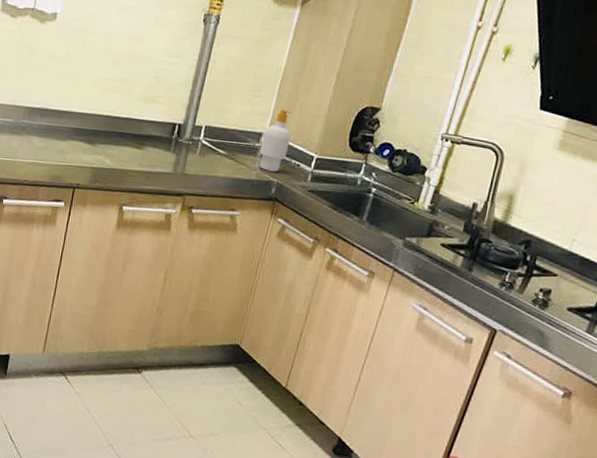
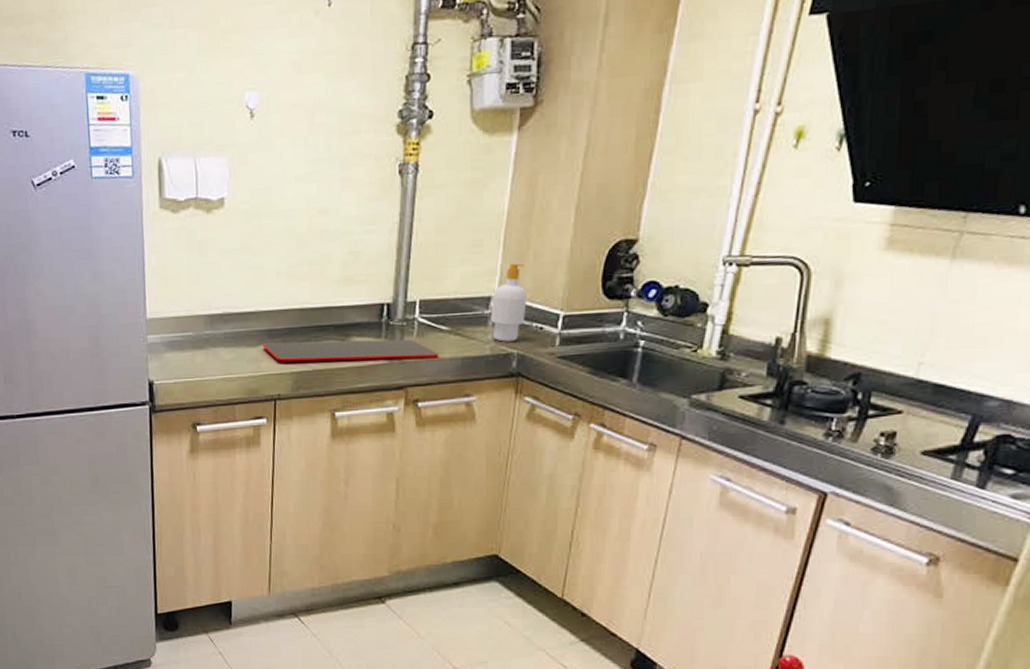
cutting board: none [70,139,215,175] -> present [262,339,439,362]

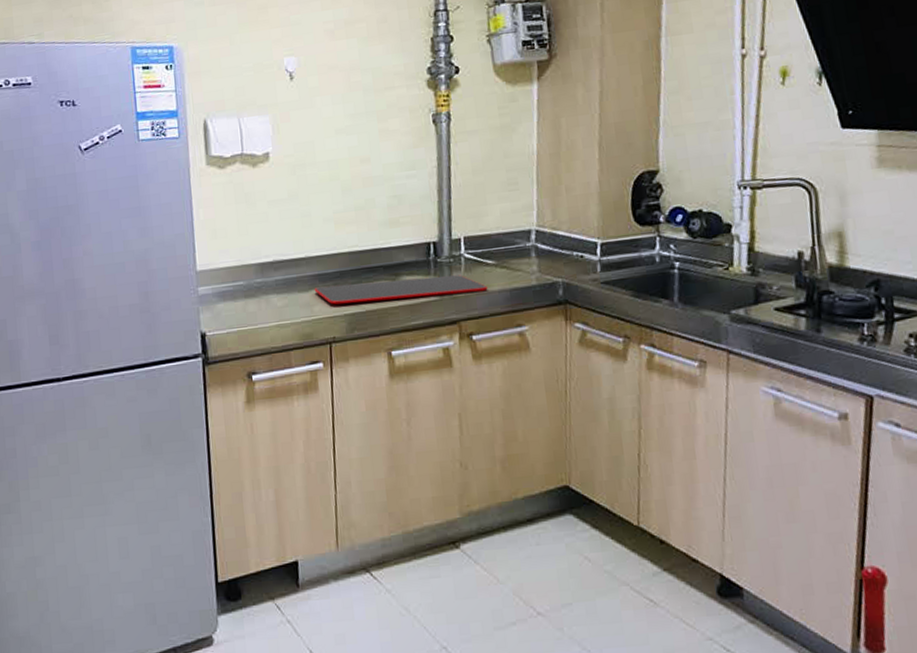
soap bottle: present [490,263,527,342] -> none [532,197,566,272]

